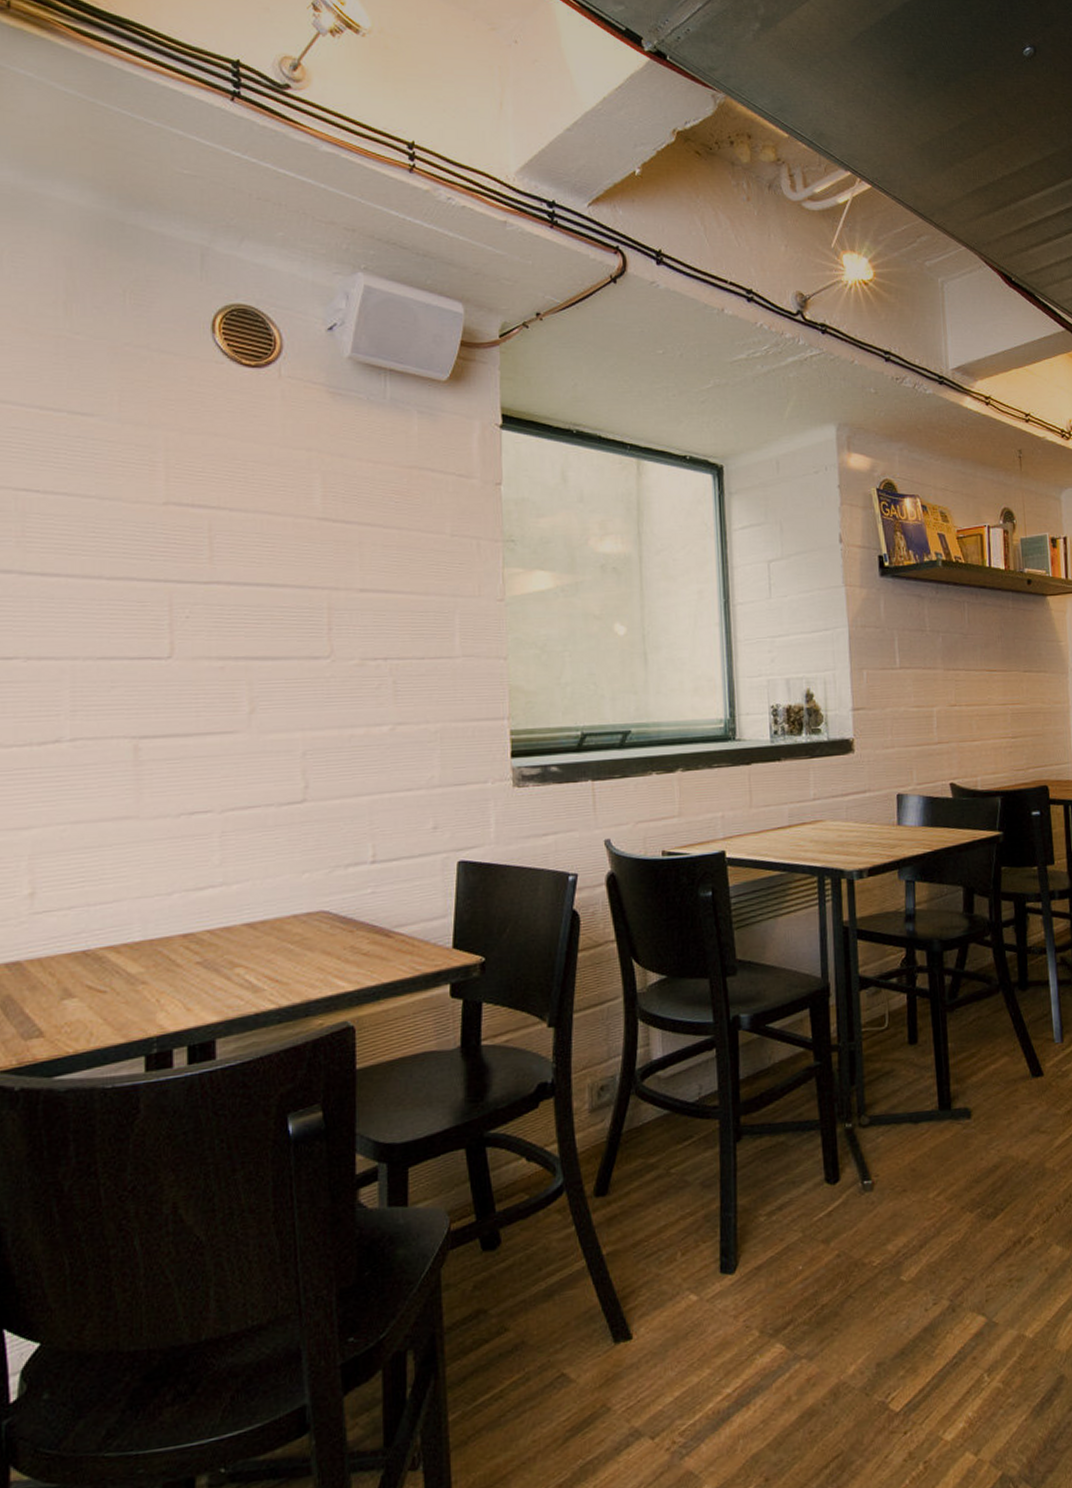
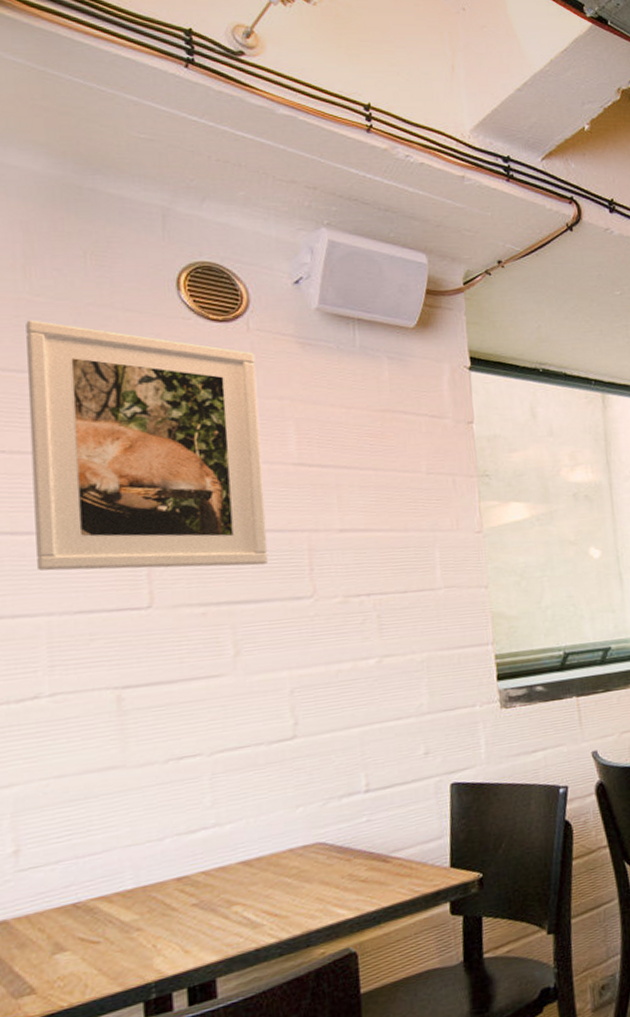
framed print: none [63,358,288,622] -> present [26,319,269,571]

